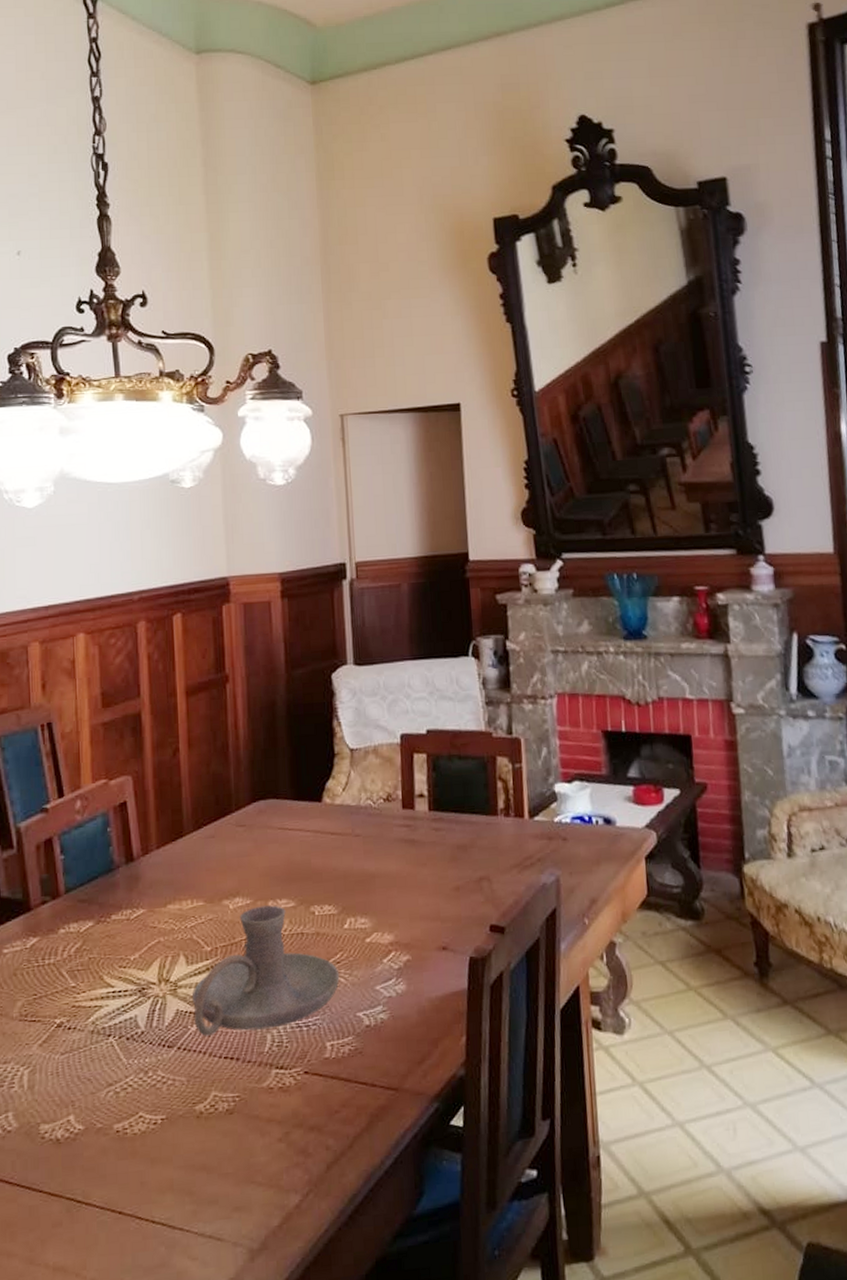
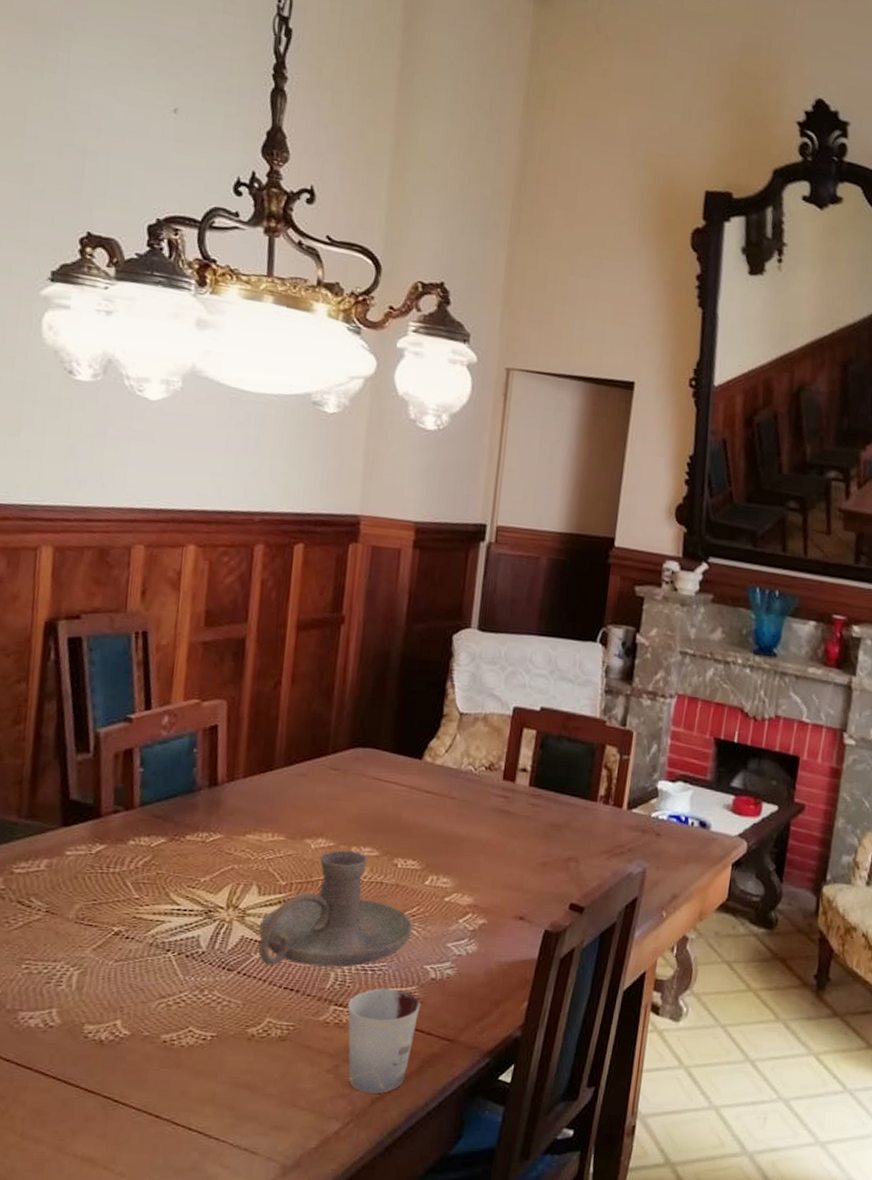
cup: none [288,1042,360,1159] -> present [347,988,421,1093]

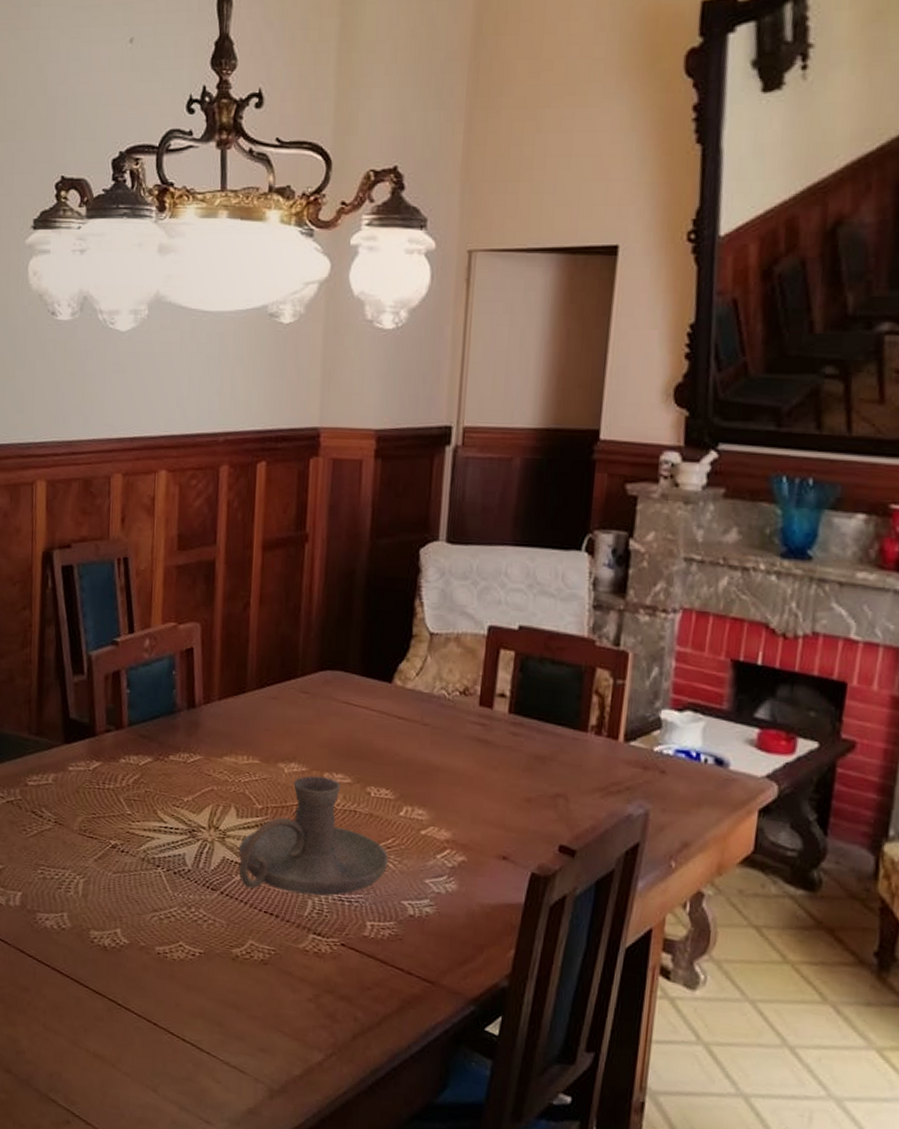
cup: present [347,988,421,1093] -> none [325,920,400,1030]

